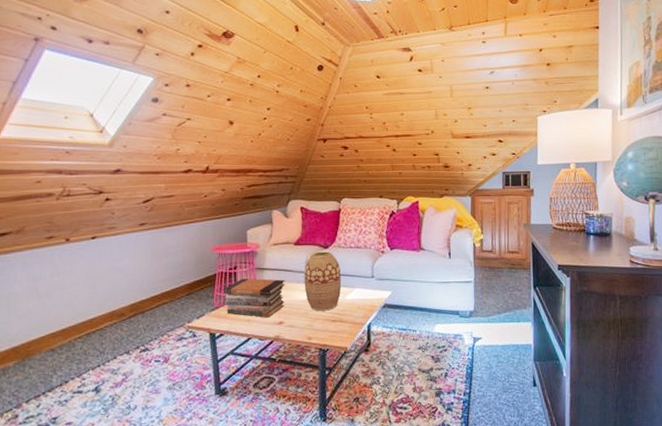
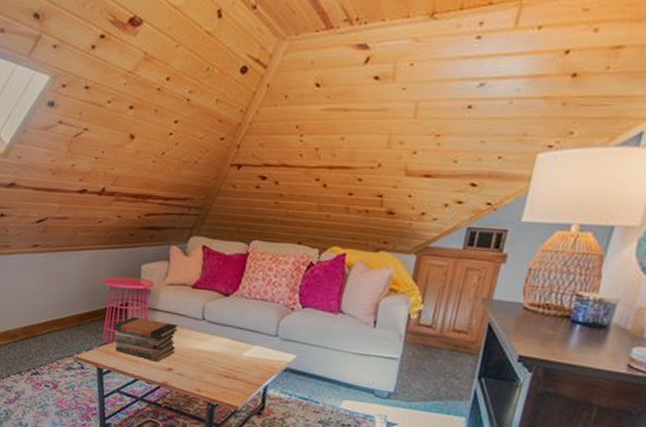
vase: present [304,250,342,311] -> none [198,297,241,365]

